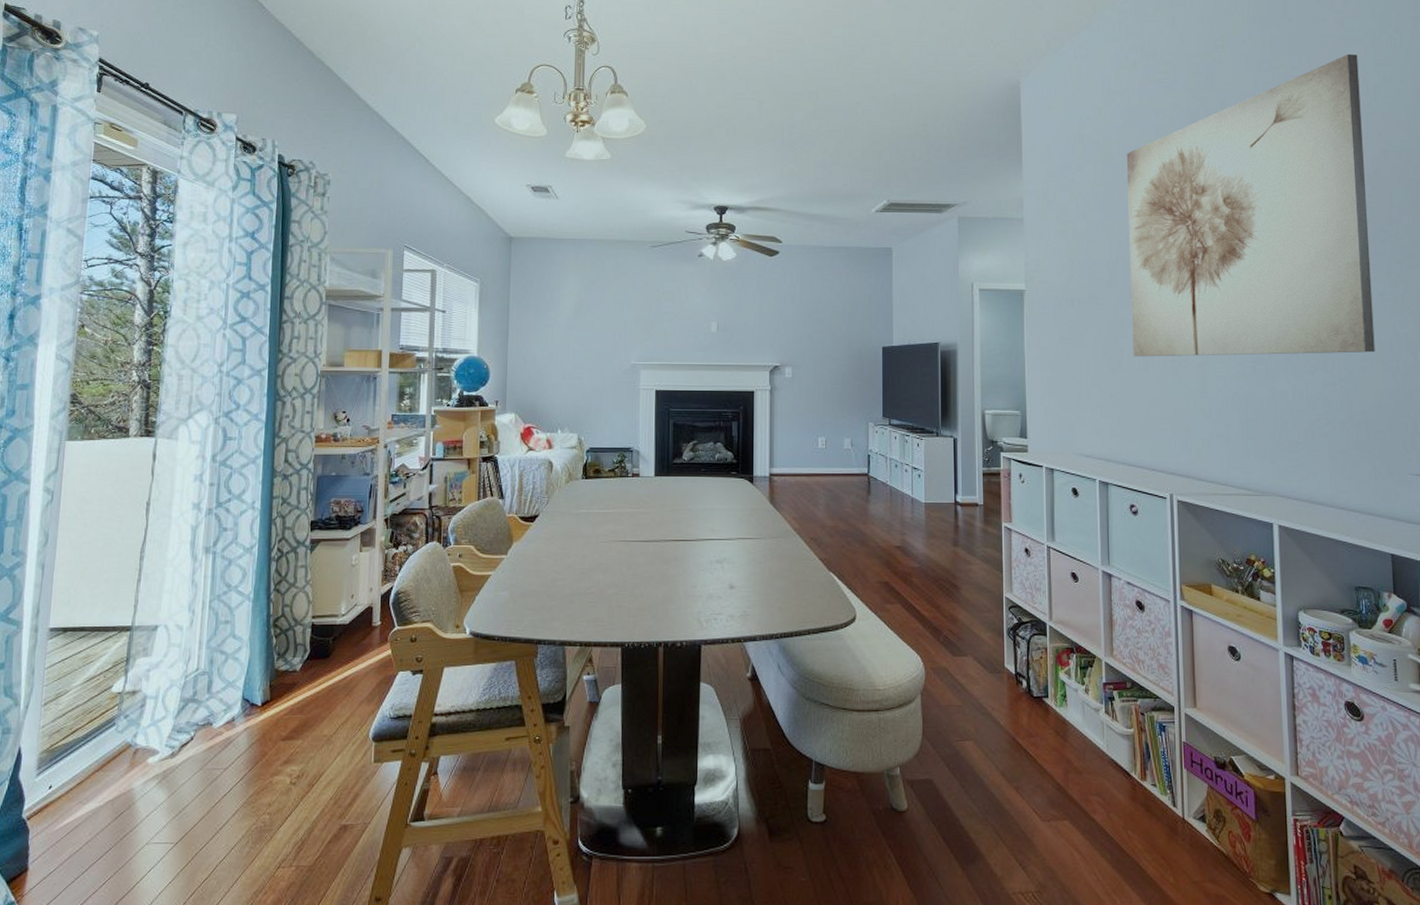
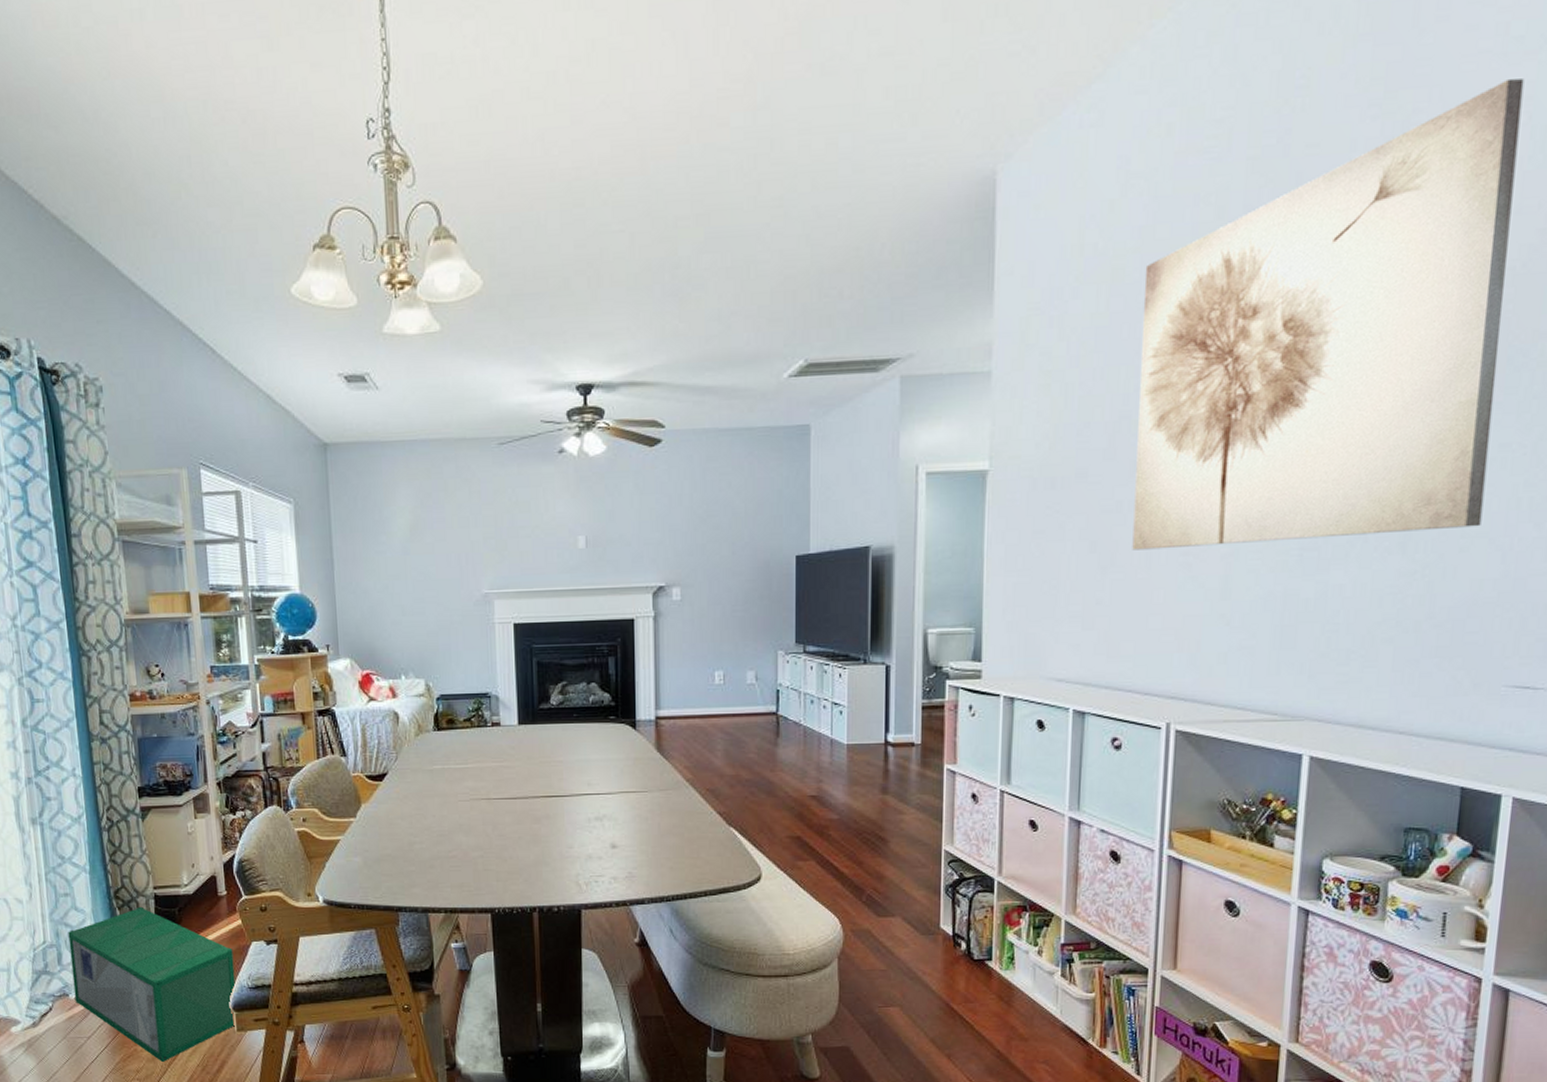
storage bin: none [218,635,380,795] -> present [68,906,235,1062]

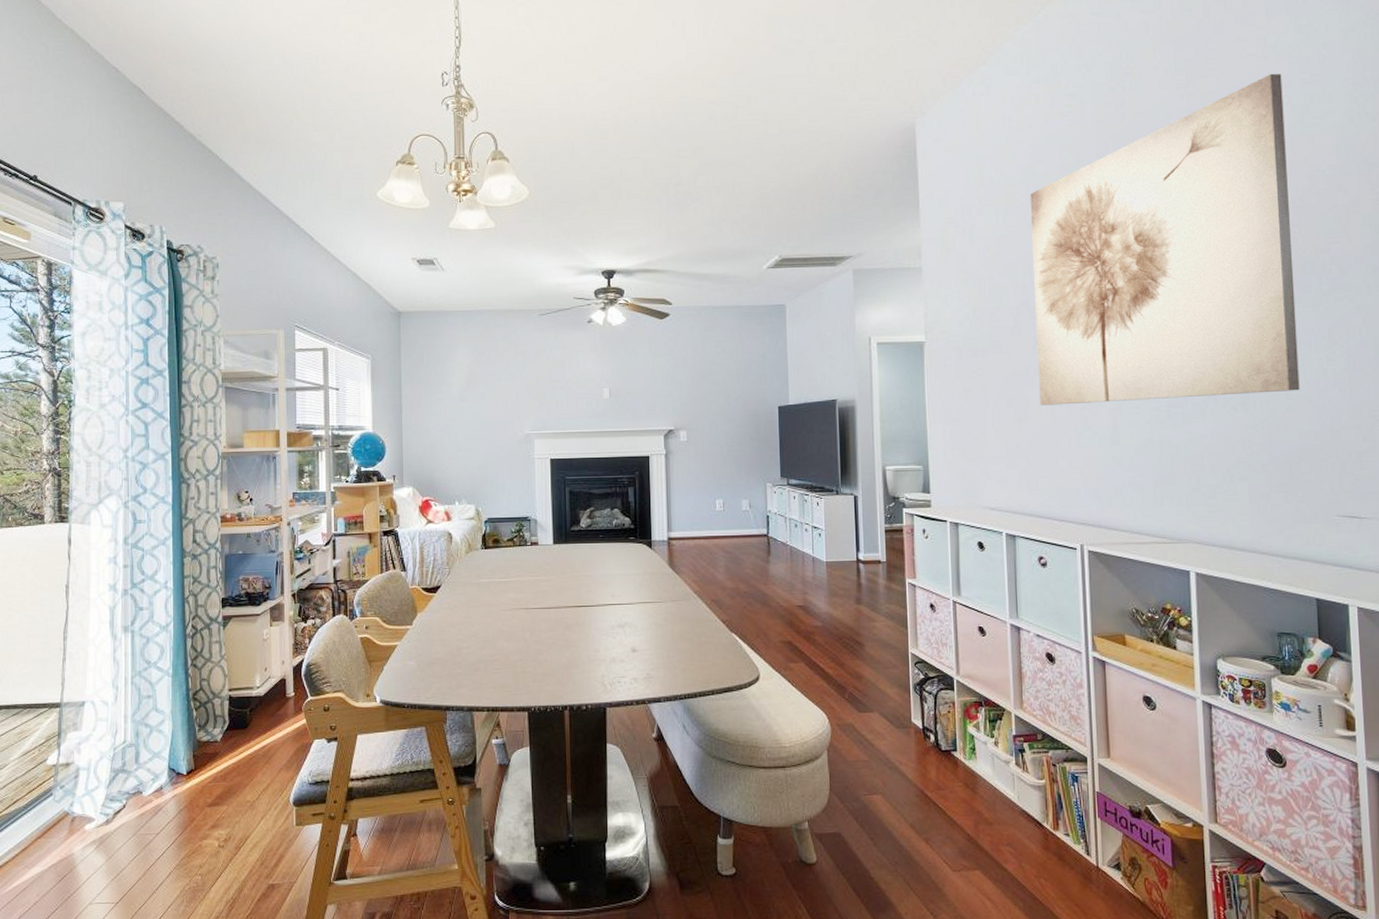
storage bin: present [68,906,235,1062] -> none [147,707,297,857]

